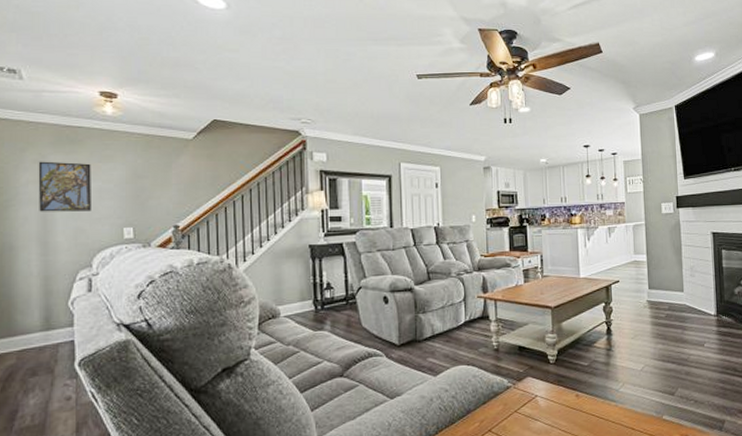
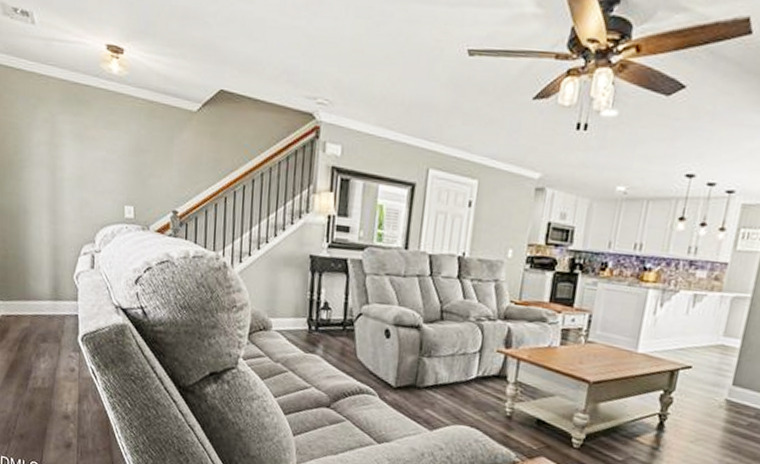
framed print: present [38,161,91,212] -> none [48,121,97,183]

